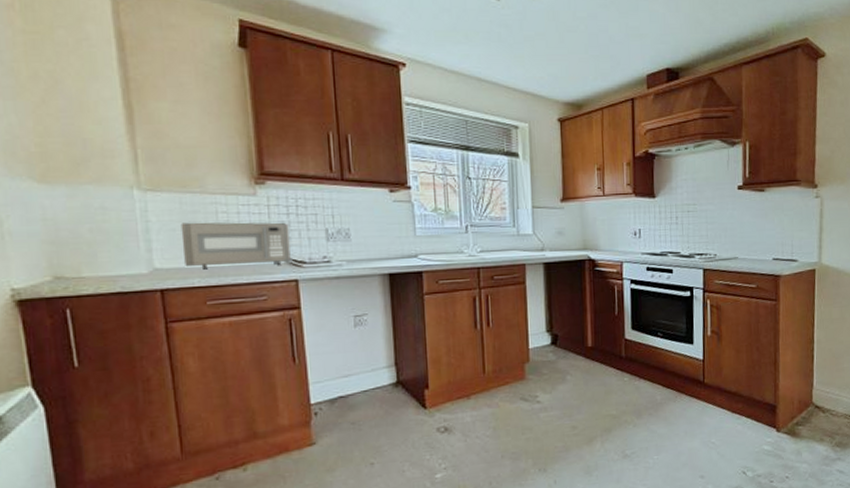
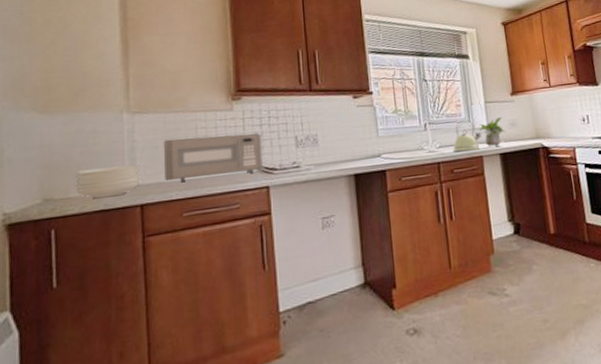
bowl: none [85,247,158,280] -> present [75,164,141,199]
kettle: none [495,225,527,258] -> present [453,120,483,152]
potted plant: none [524,224,553,255] -> present [479,117,506,147]

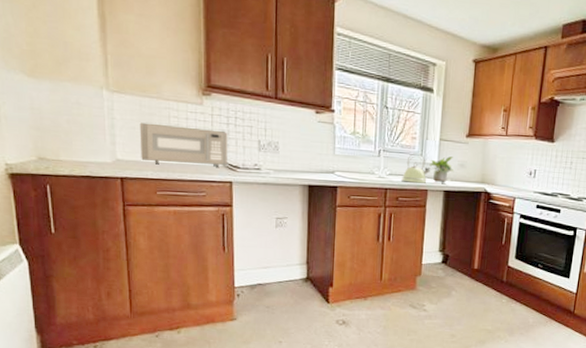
bowl: present [75,164,141,199] -> none [63,137,120,166]

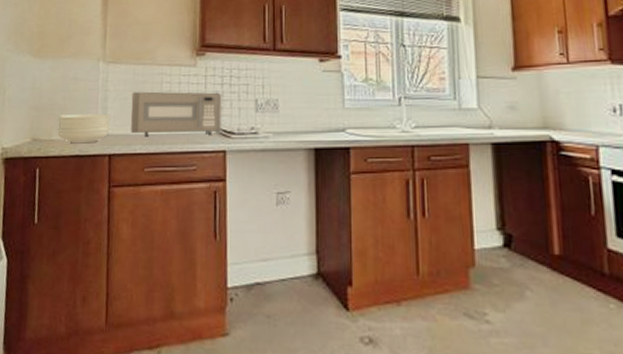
bowl: none [63,137,120,166] -> present [57,114,110,144]
kettle: present [402,153,432,183] -> none [432,97,471,136]
potted plant: present [429,156,455,183] -> none [467,97,503,133]

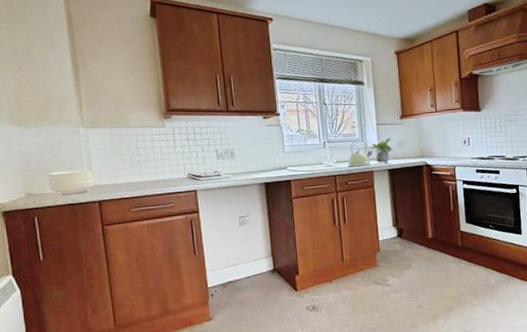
microwave: present [131,91,222,137] -> none [112,147,191,185]
kettle: none [432,97,471,136] -> present [348,139,374,167]
potted plant: none [467,97,503,133] -> present [371,138,395,164]

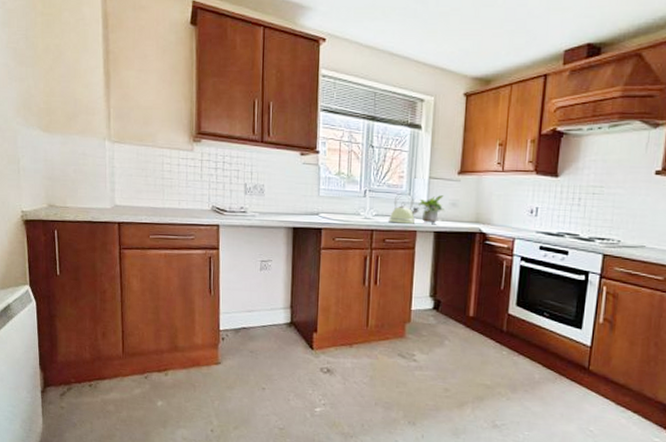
bowl: present [47,169,97,195] -> none [70,185,118,212]

